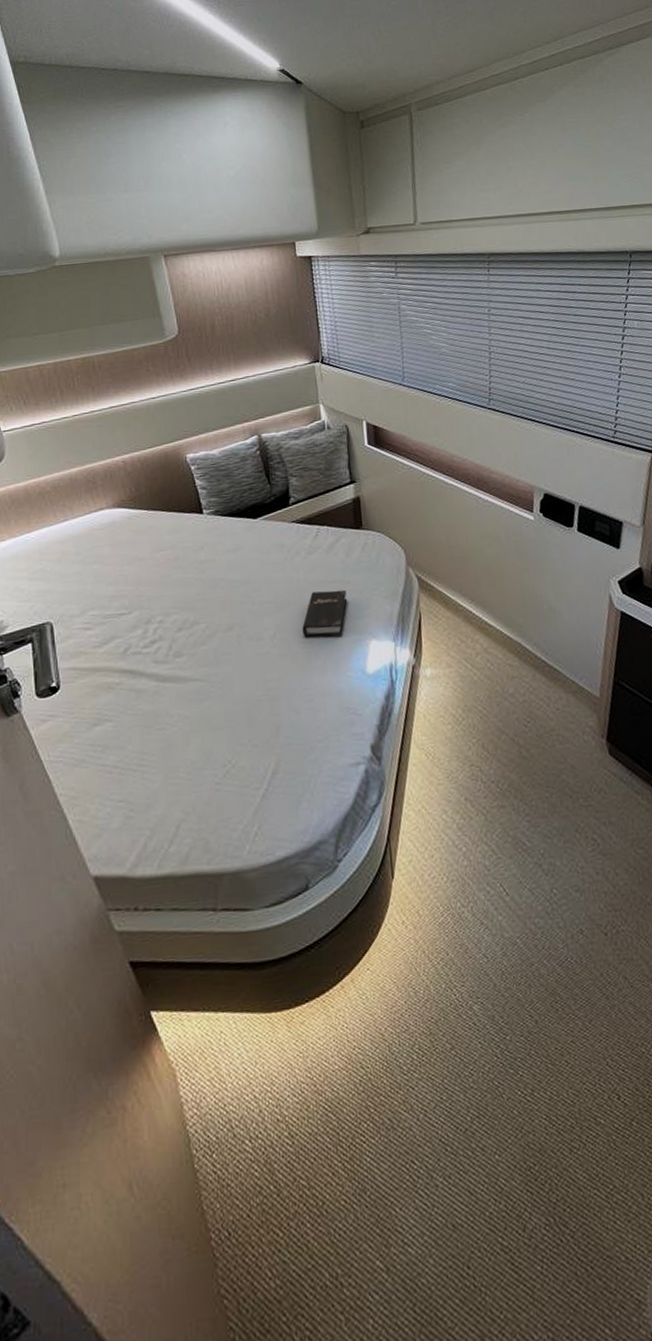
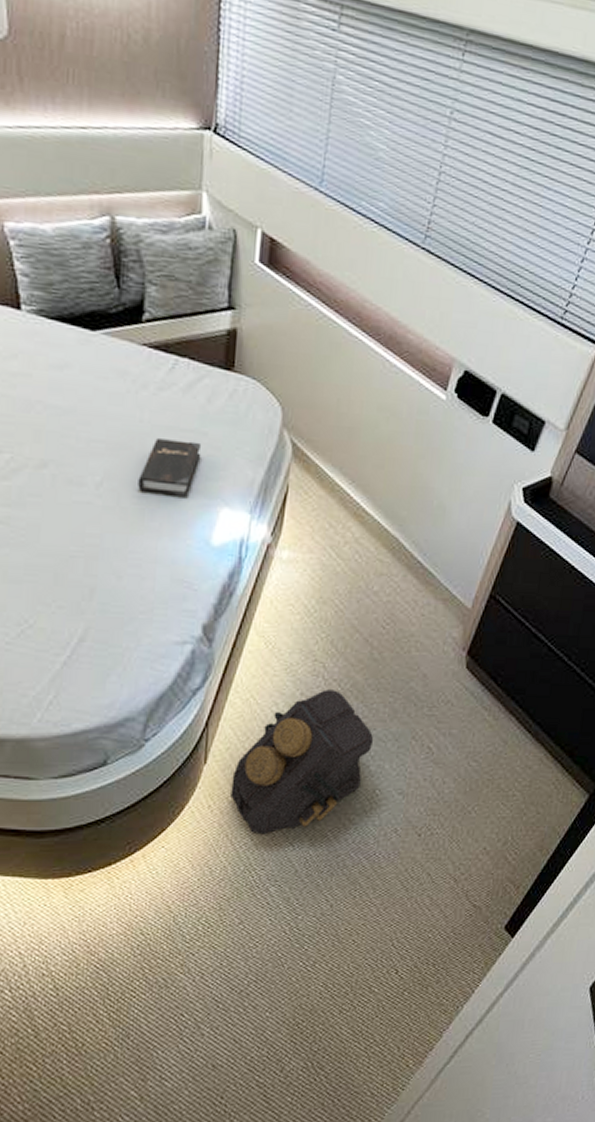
backpack: none [418,791,541,948] -> present [230,689,374,835]

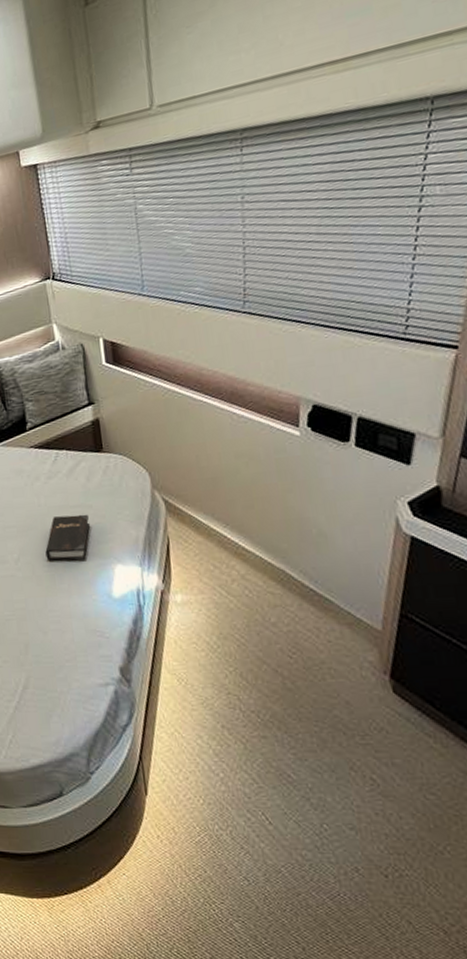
backpack: present [230,689,374,835] -> none [173,721,308,867]

